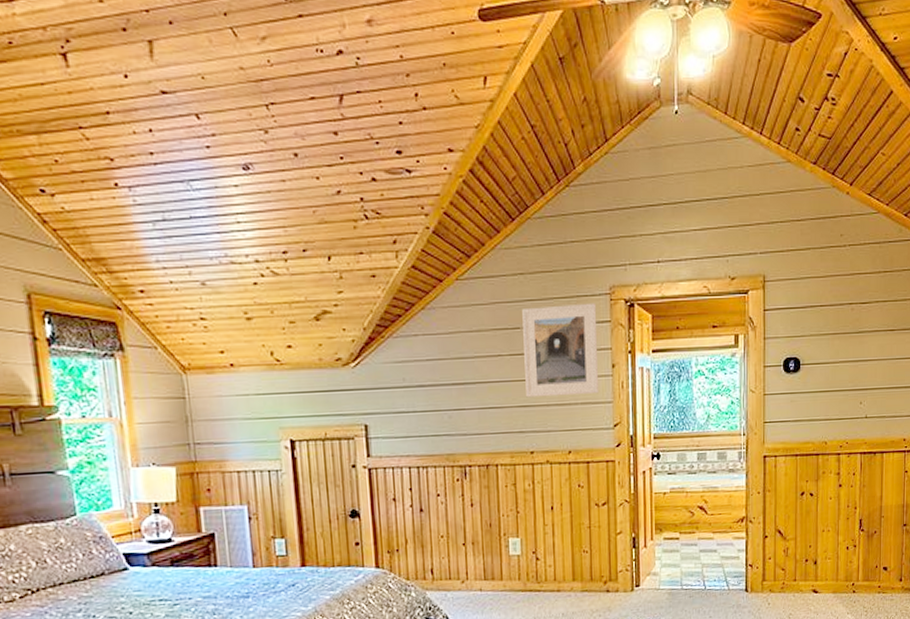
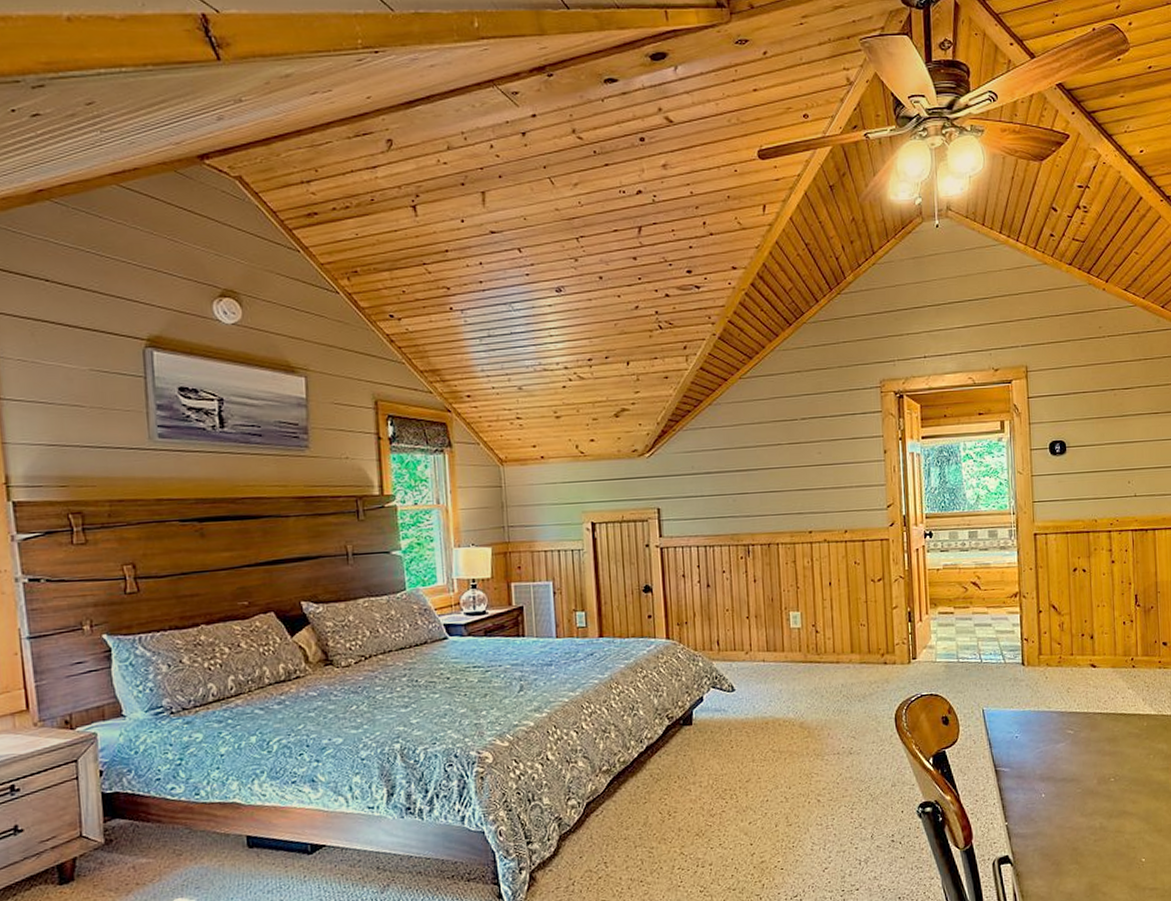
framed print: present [522,302,599,398] -> none [799,395,873,482]

